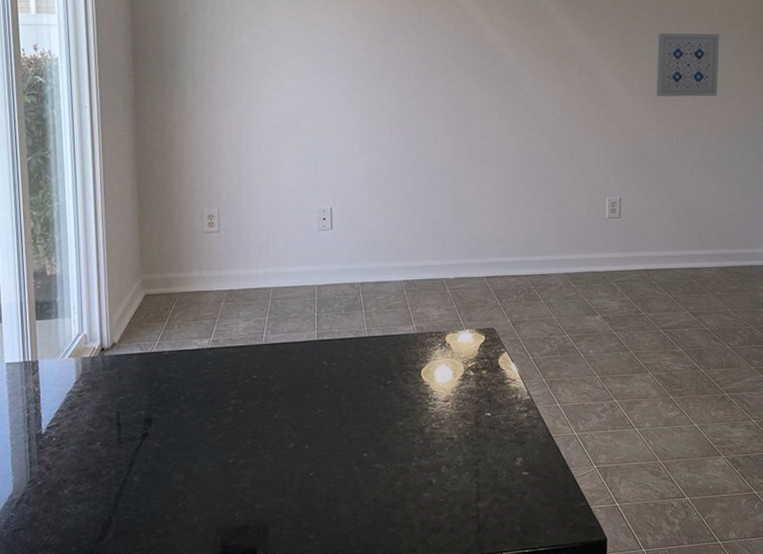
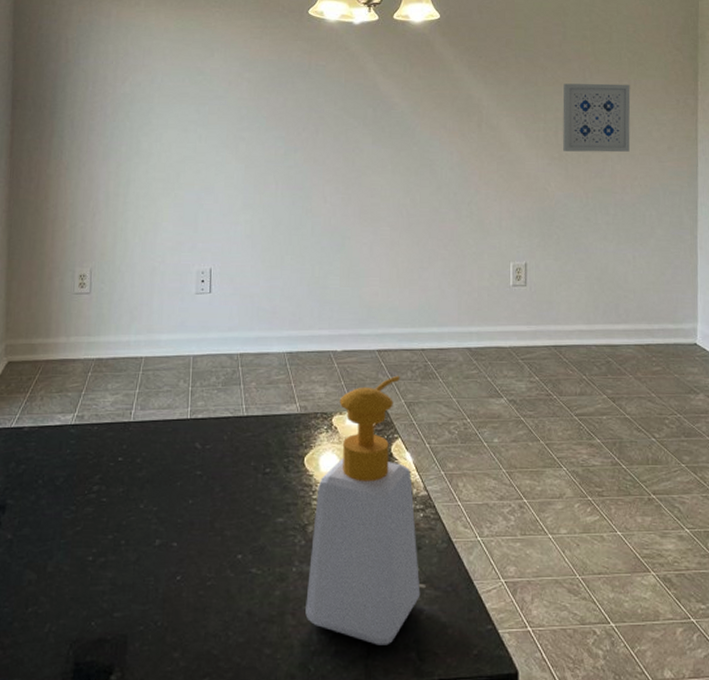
soap bottle: none [424,298,524,522] -> present [305,375,421,645]

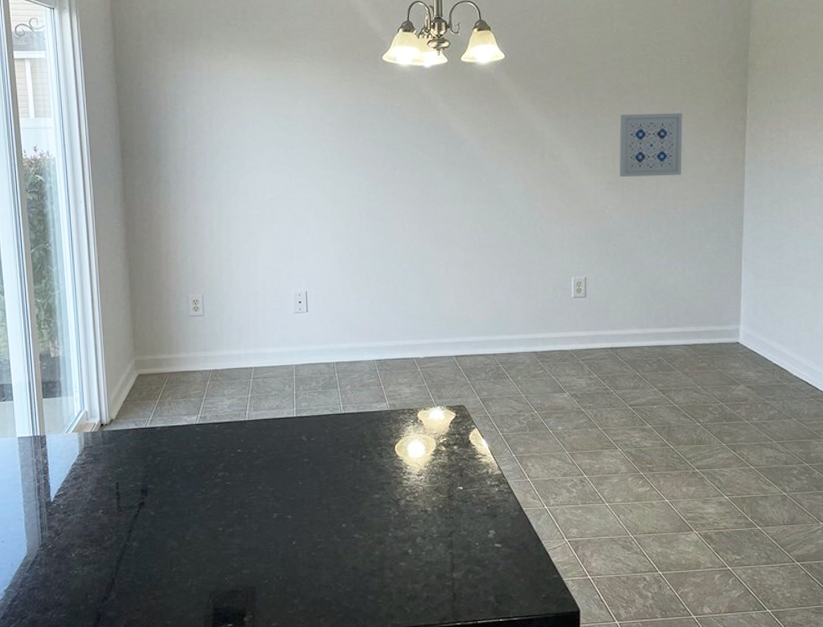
soap bottle: present [305,375,421,645] -> none [401,376,497,592]

